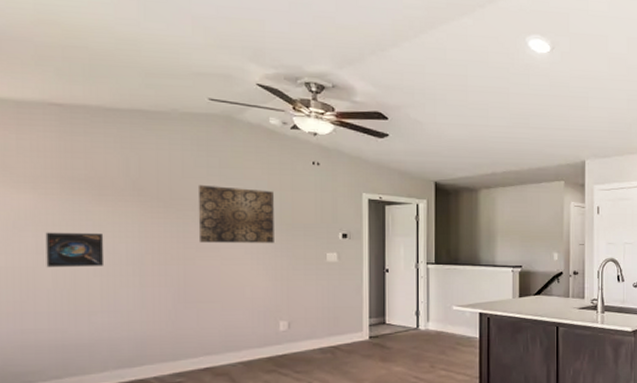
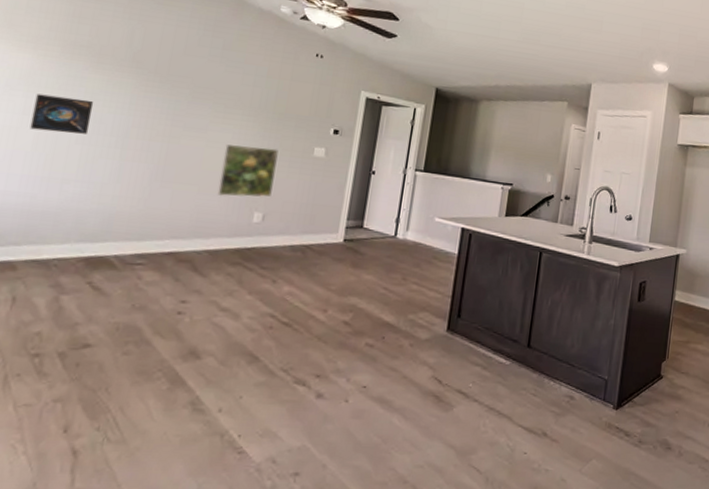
wall art: present [197,184,274,243] -> none [187,63,272,131]
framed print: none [240,259,293,311] -> present [217,144,279,198]

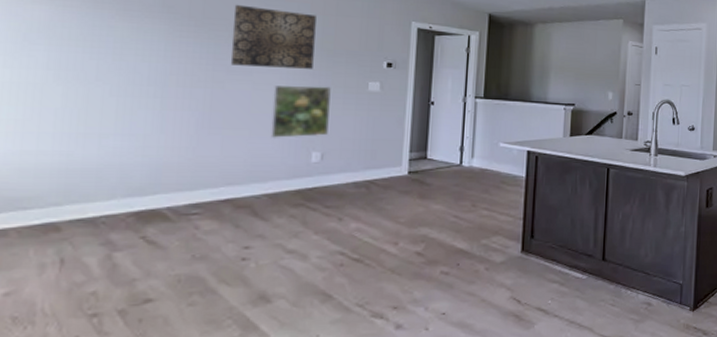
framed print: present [29,93,94,134] -> none [56,47,125,86]
wall art: none [187,63,272,131] -> present [230,4,316,69]

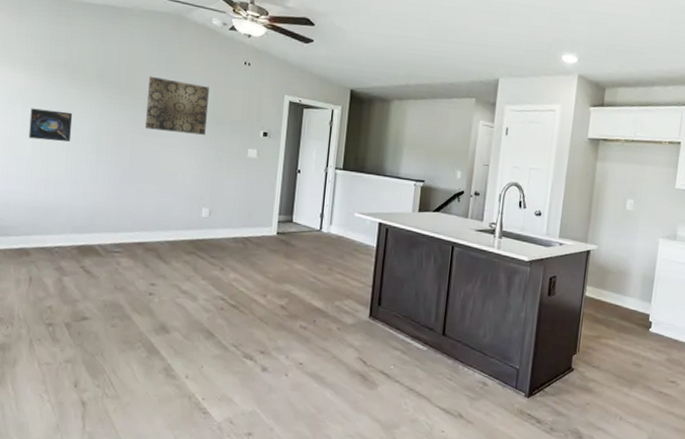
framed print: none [56,47,125,86] -> present [28,108,73,142]
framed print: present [270,85,331,139] -> none [172,147,219,195]

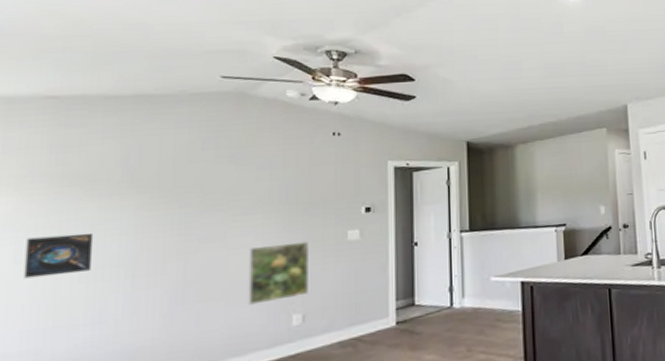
wall art: present [144,76,209,135] -> none [202,167,289,233]
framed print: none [172,147,219,195] -> present [248,241,308,306]

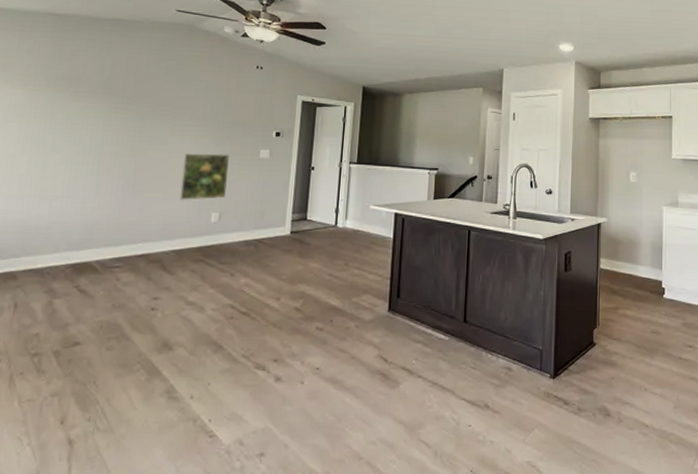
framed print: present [23,232,94,279] -> none [23,123,74,156]

